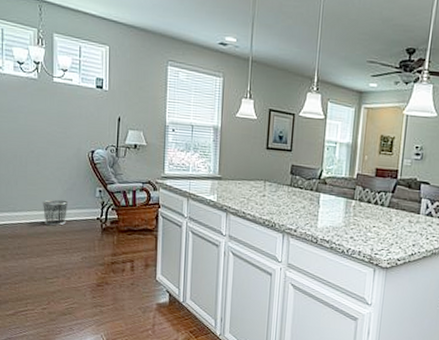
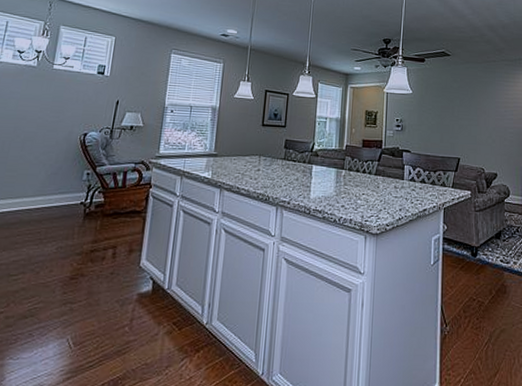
waste bin: present [42,199,69,226] -> none [18,185,51,214]

